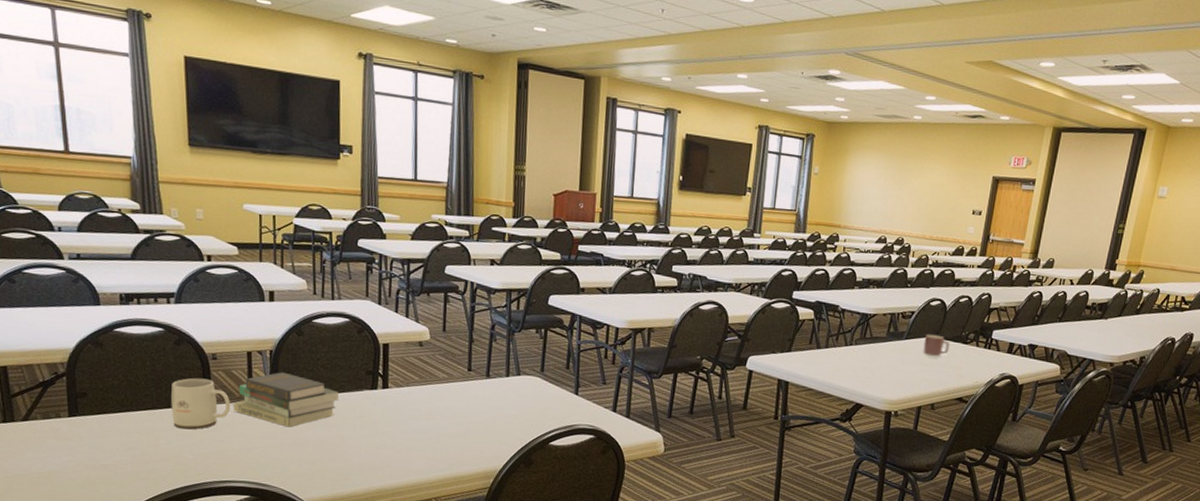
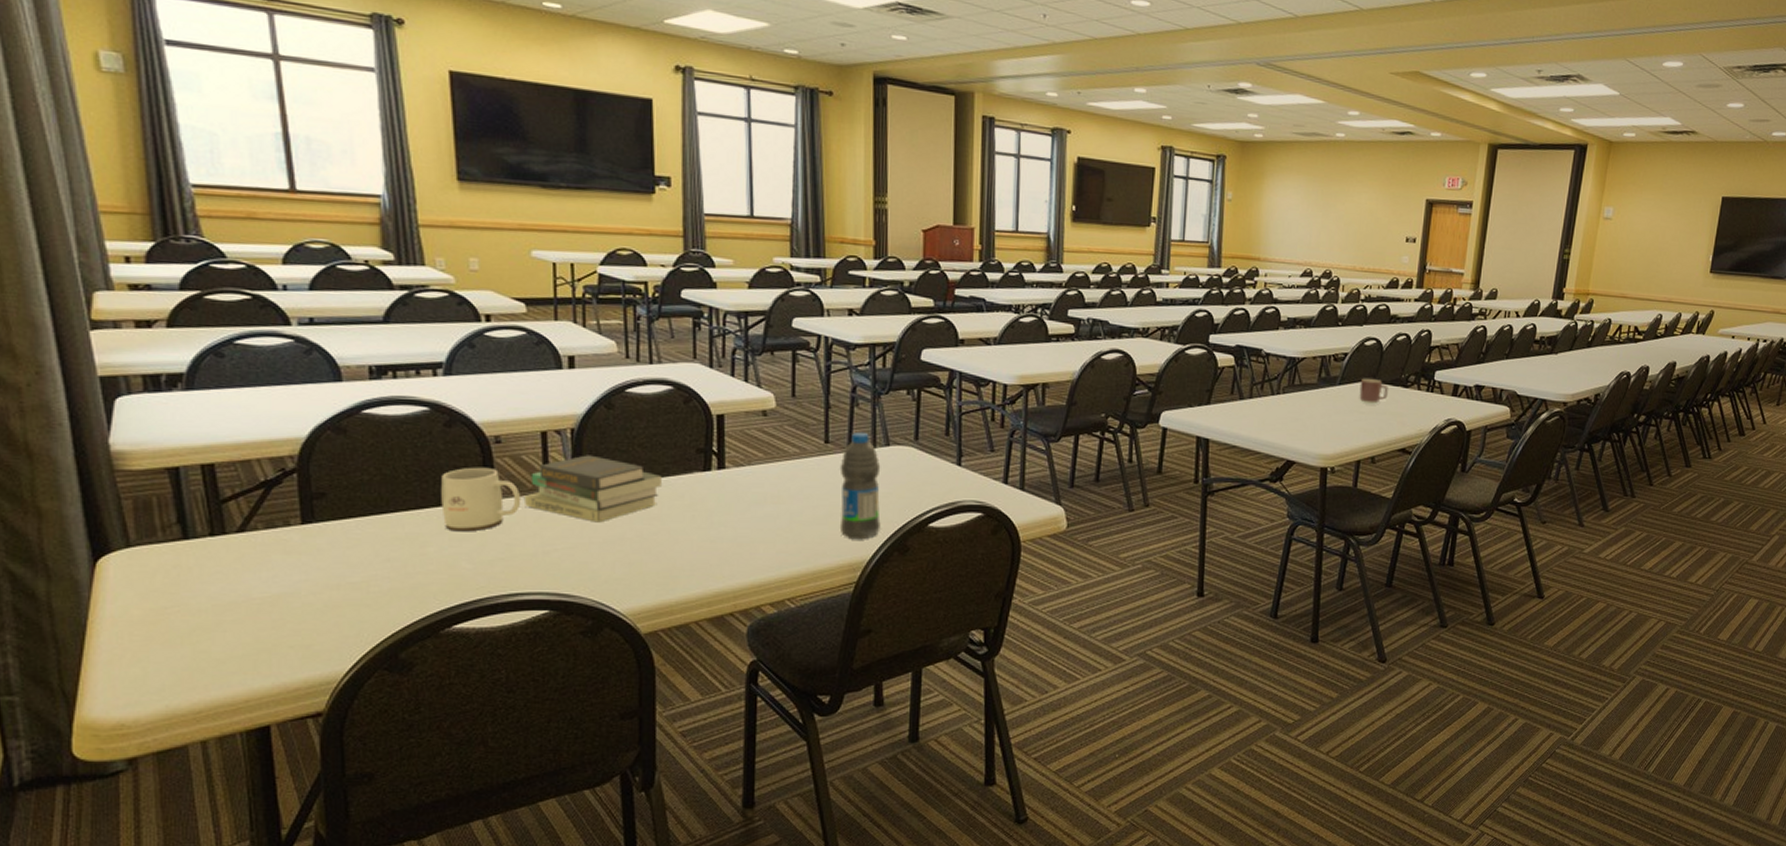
water bottle: none [477,362,513,452] -> present [839,431,881,539]

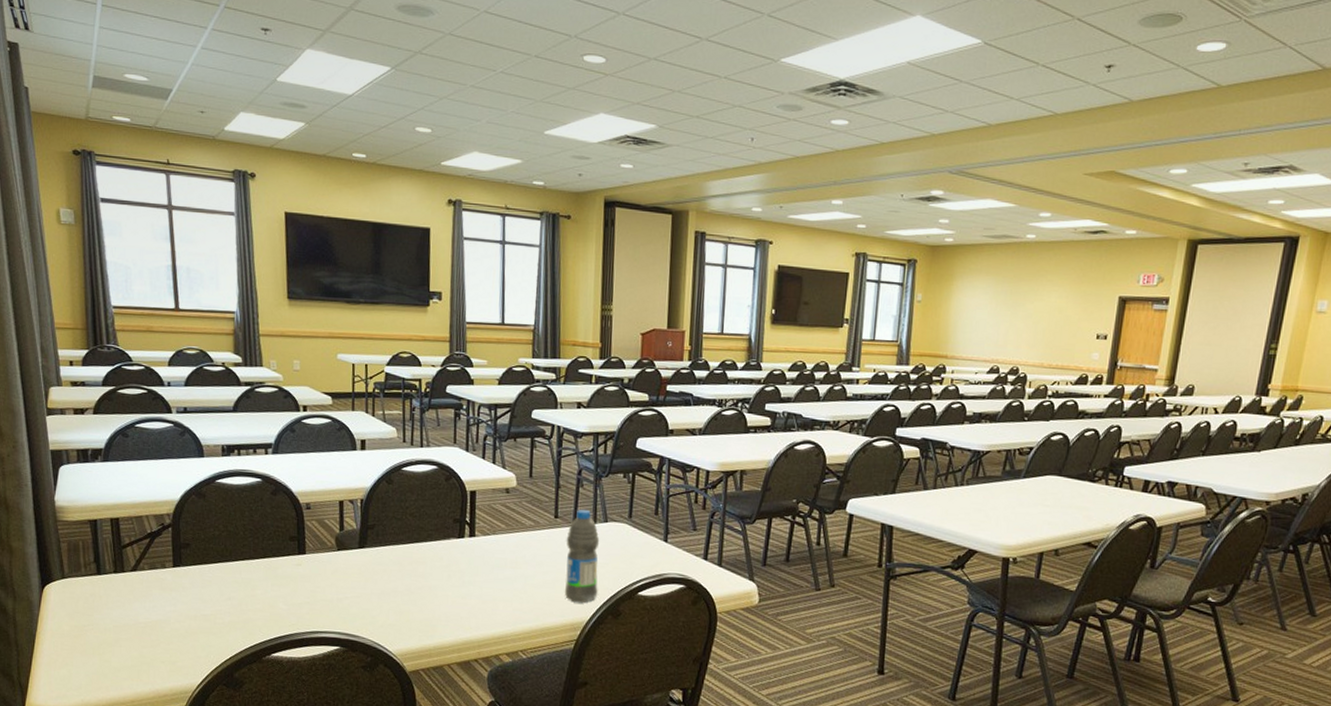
mug: present [440,467,521,532] -> none [266,527,323,580]
books: present [525,455,663,523] -> none [325,521,427,577]
mug: present [1359,378,1388,404] -> none [1044,472,1074,497]

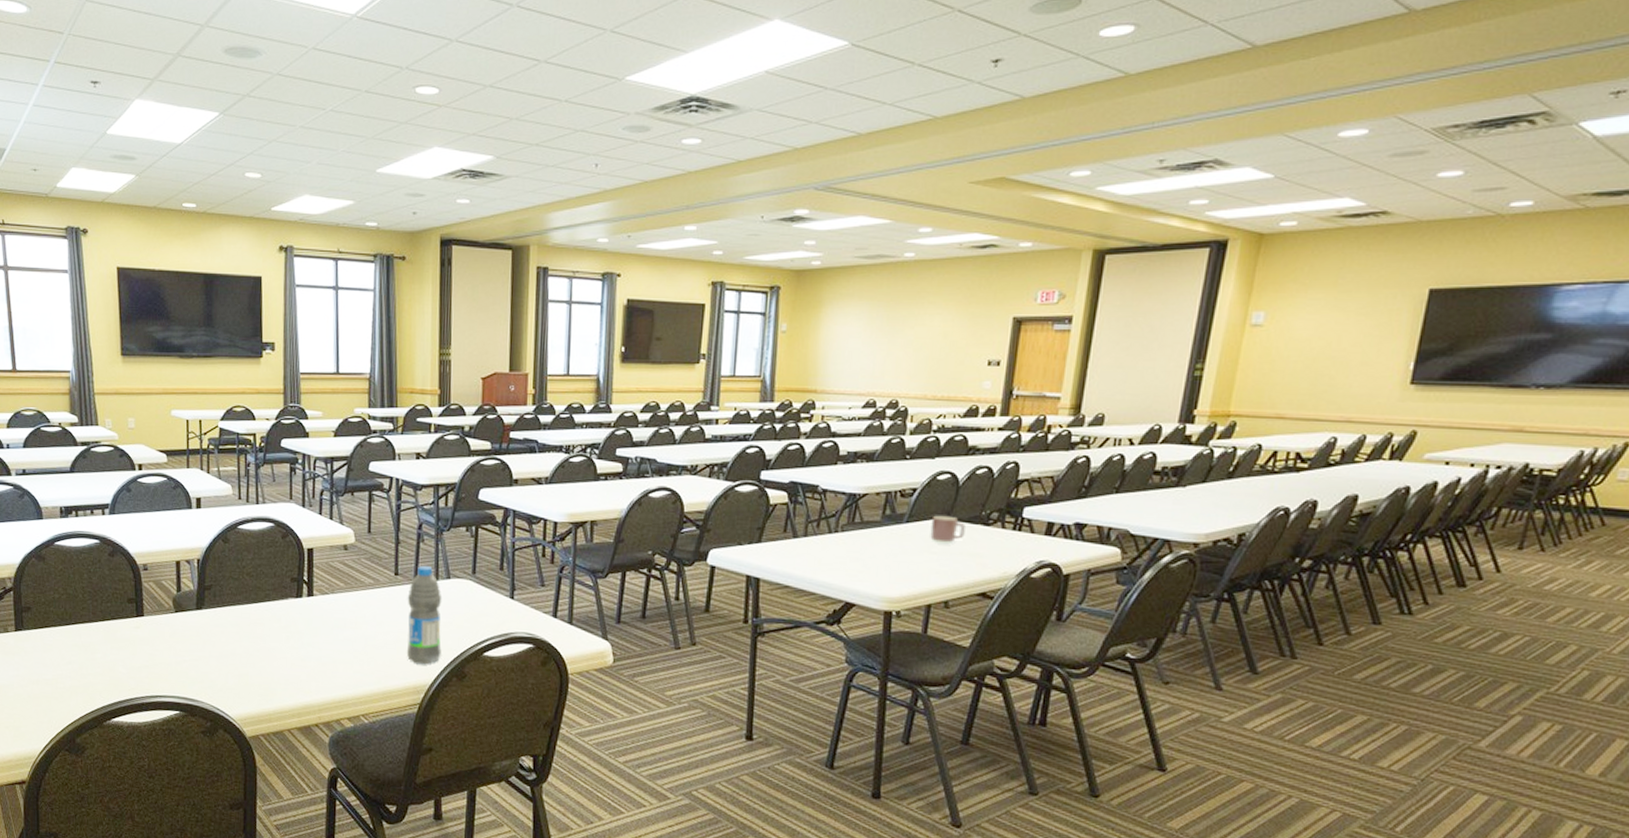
mug: none [1044,472,1074,497] -> present [930,515,965,543]

